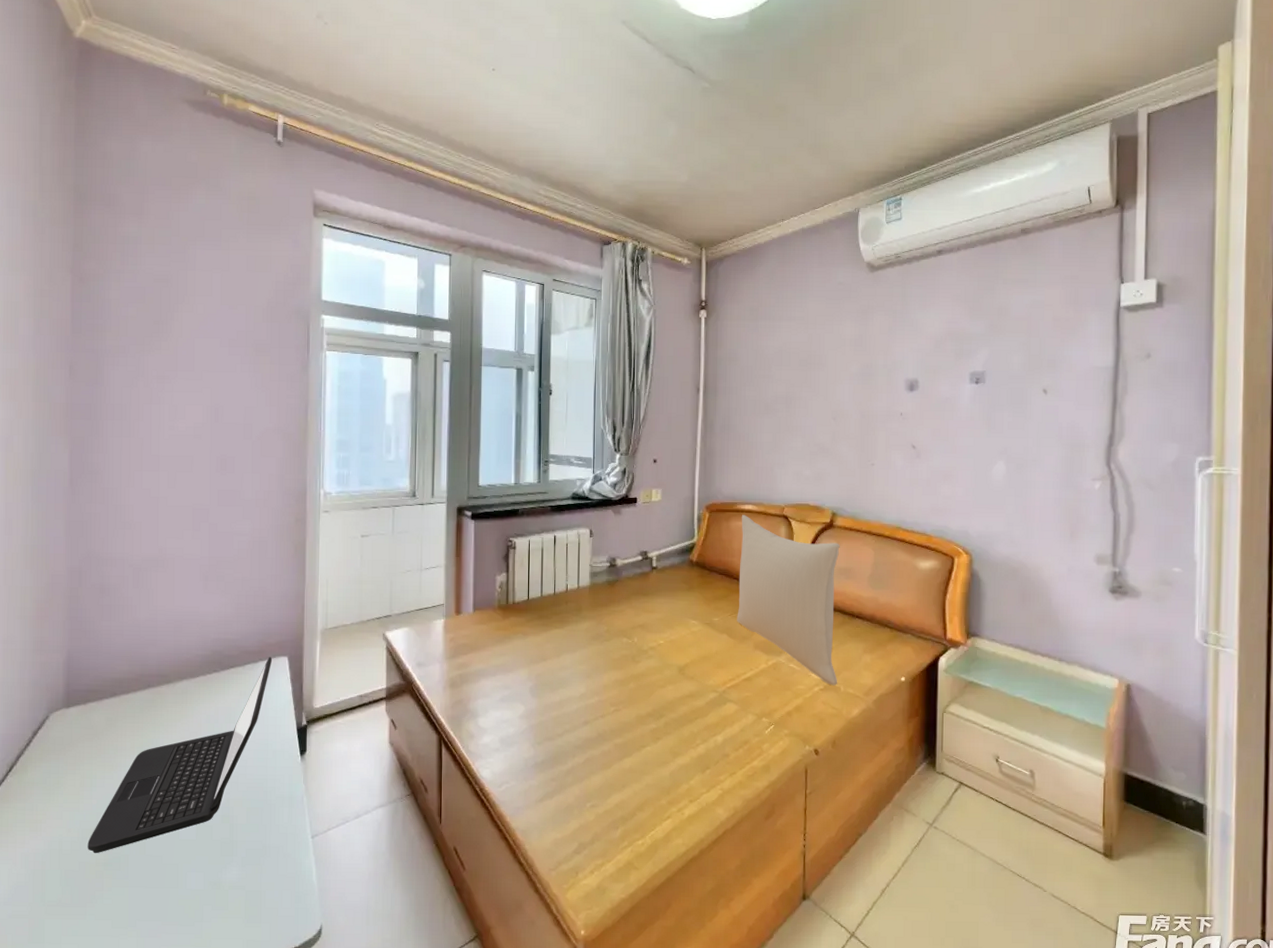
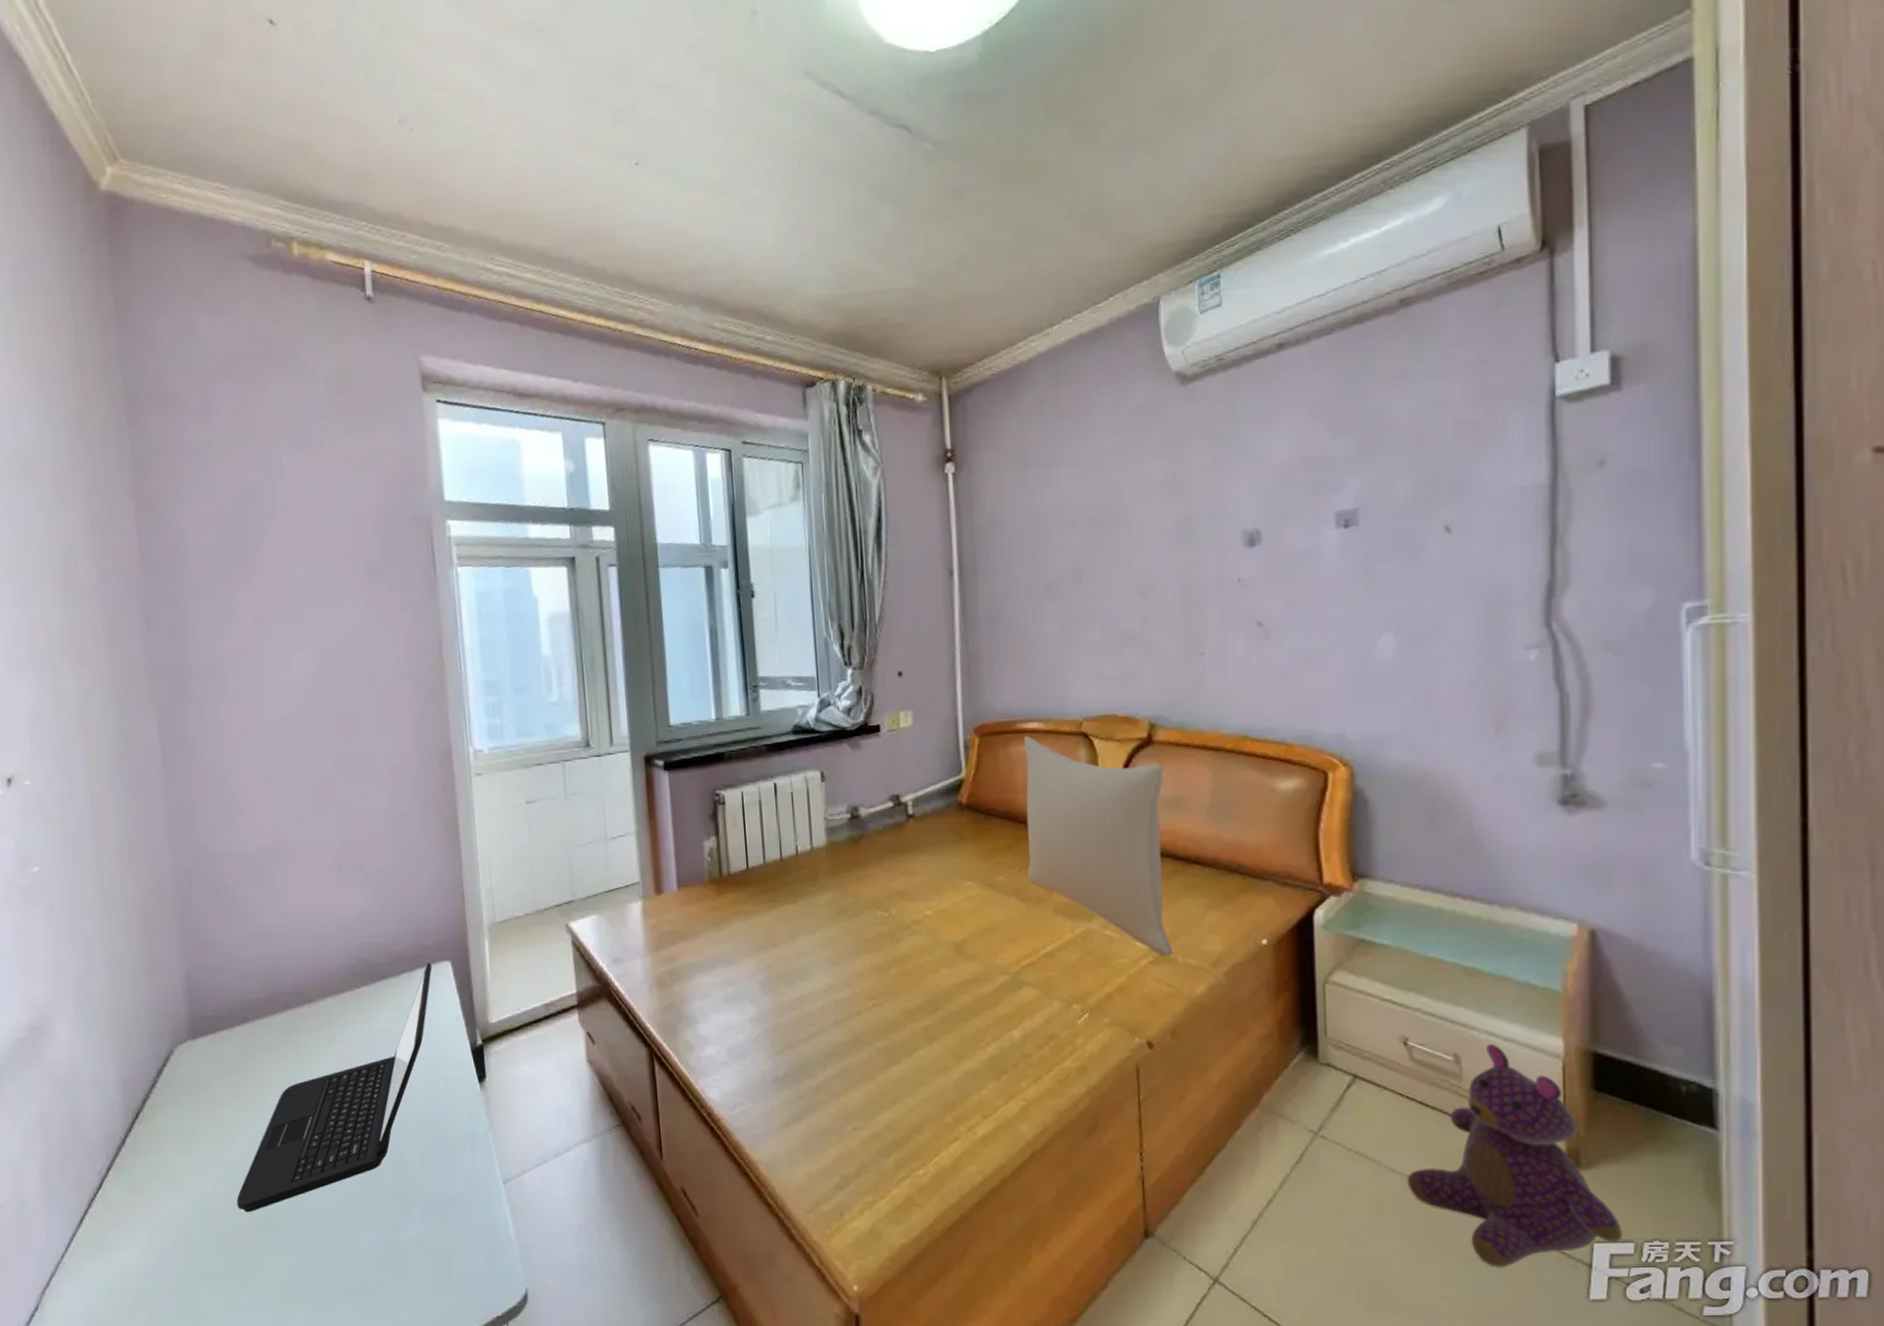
teddy bear: none [993,763,1139,932] -> present [1407,1043,1623,1268]

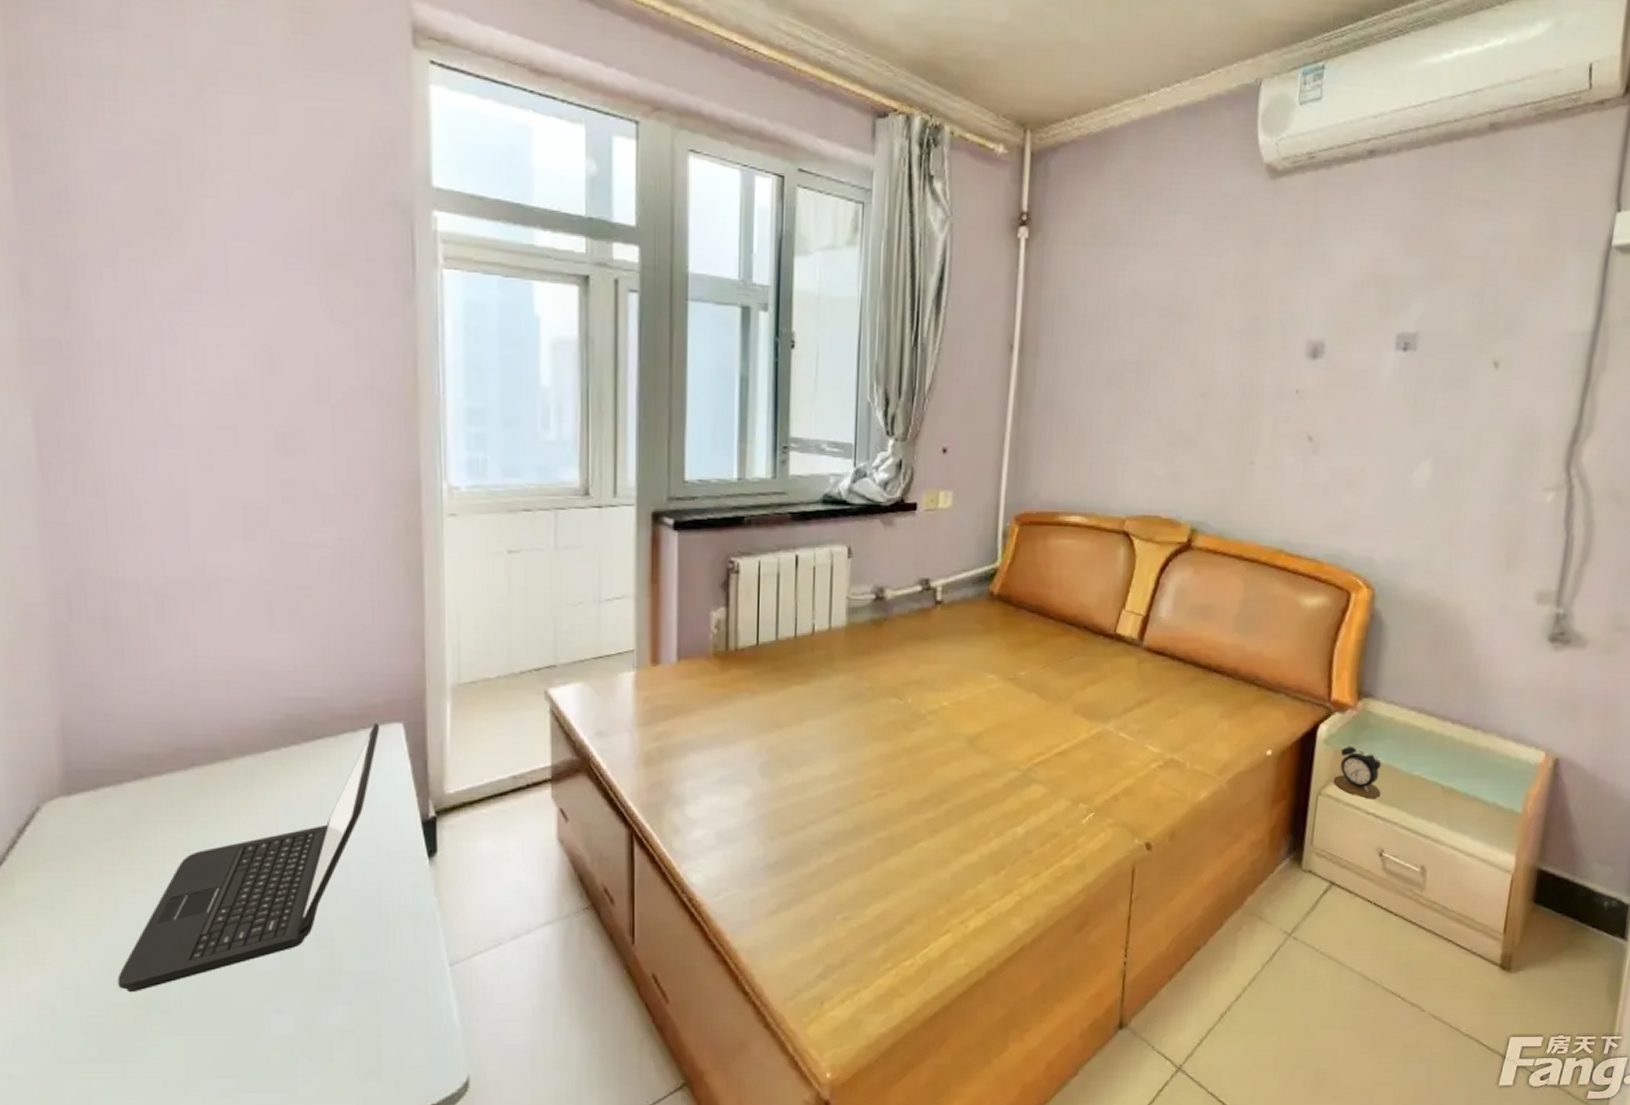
pillow: present [1023,736,1172,956] -> none [1051,529,1199,761]
alarm clock: none [1338,928,1395,984] -> present [1333,744,1382,798]
teddy bear: present [1407,1043,1623,1268] -> none [1362,857,1536,1058]

